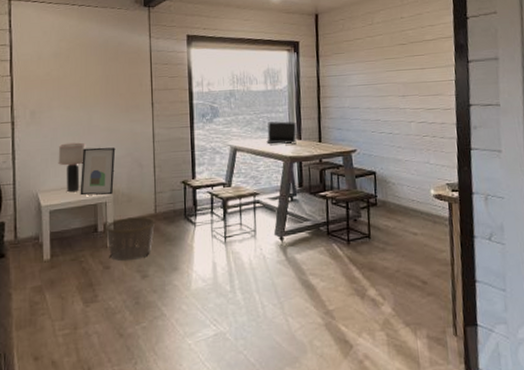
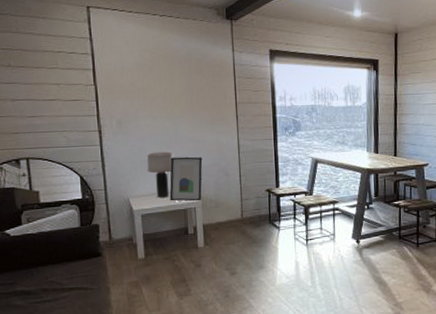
basket: present [104,217,156,261] -> none [194,221,242,260]
laptop: present [266,121,297,144] -> none [345,136,374,158]

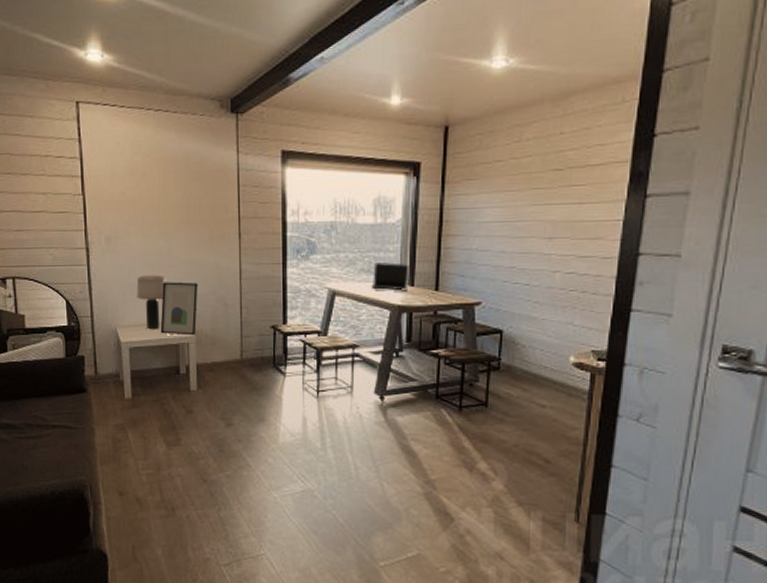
laptop: none [345,136,374,158] -> present [371,262,410,291]

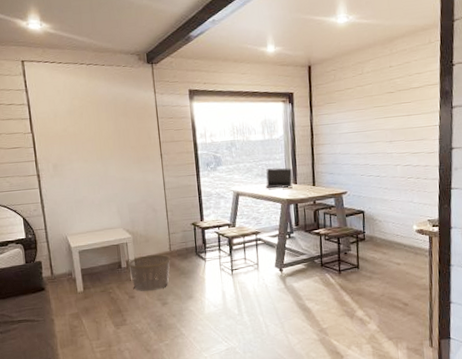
table lamp: present [136,275,167,330] -> none [80,191,106,235]
picture frame: present [160,282,198,336] -> none [102,195,133,238]
basket: none [187,361,242,406] -> present [127,254,171,291]

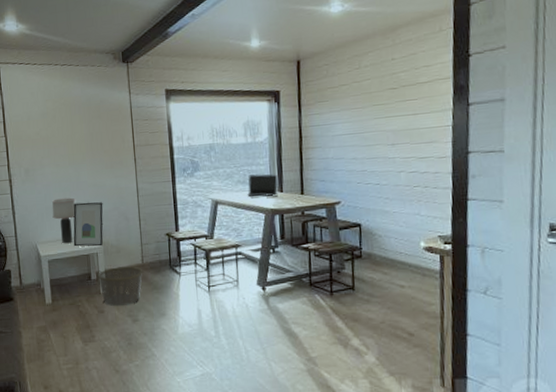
table lamp: none [80,191,106,235] -> present [51,197,77,244]
picture frame: none [102,195,133,238] -> present [73,202,104,247]

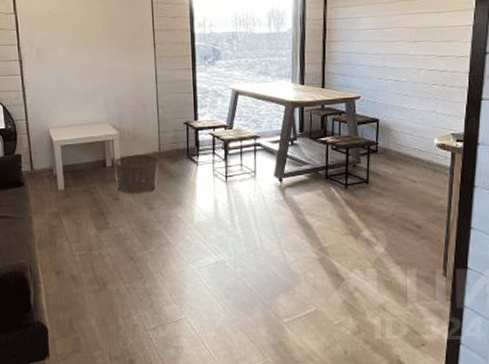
table lamp: present [51,197,77,244] -> none [65,81,92,130]
picture frame: present [73,202,104,247] -> none [87,87,120,134]
laptop: present [247,174,278,197] -> none [268,65,300,89]

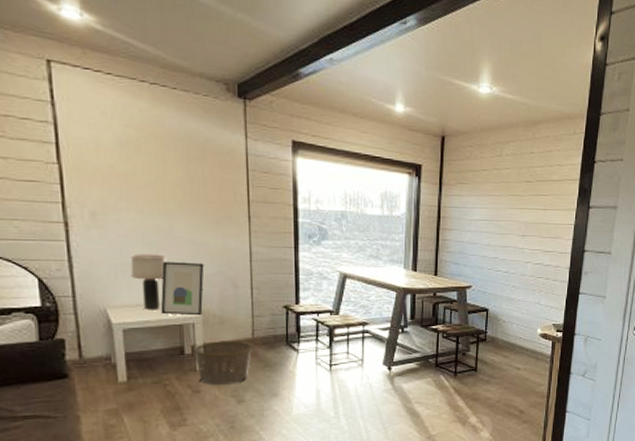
table lamp: none [65,81,92,130] -> present [130,254,167,310]
picture frame: none [87,87,120,134] -> present [160,261,204,316]

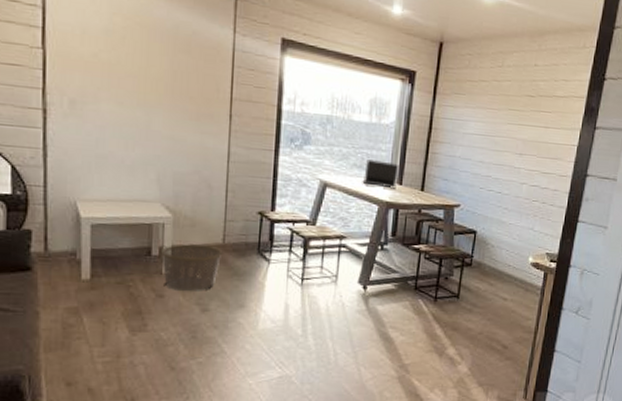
table lamp: present [130,254,167,310] -> none [104,146,143,207]
picture frame: present [160,261,204,316] -> none [131,156,180,216]
laptop: none [379,250,413,276] -> present [362,159,399,189]

